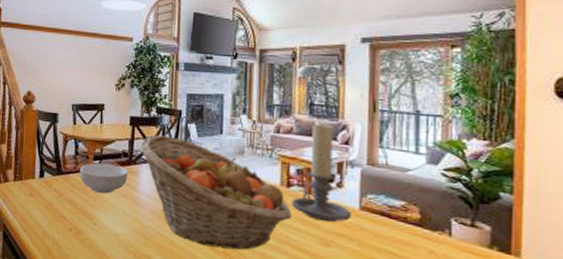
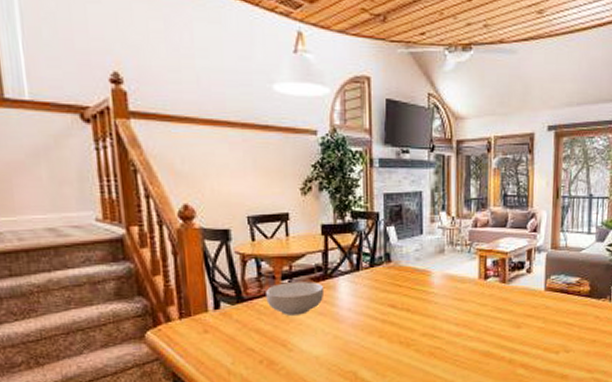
fruit basket: present [141,135,292,250] -> none [336,242,490,350]
candle holder: present [291,123,351,223] -> none [488,214,538,307]

